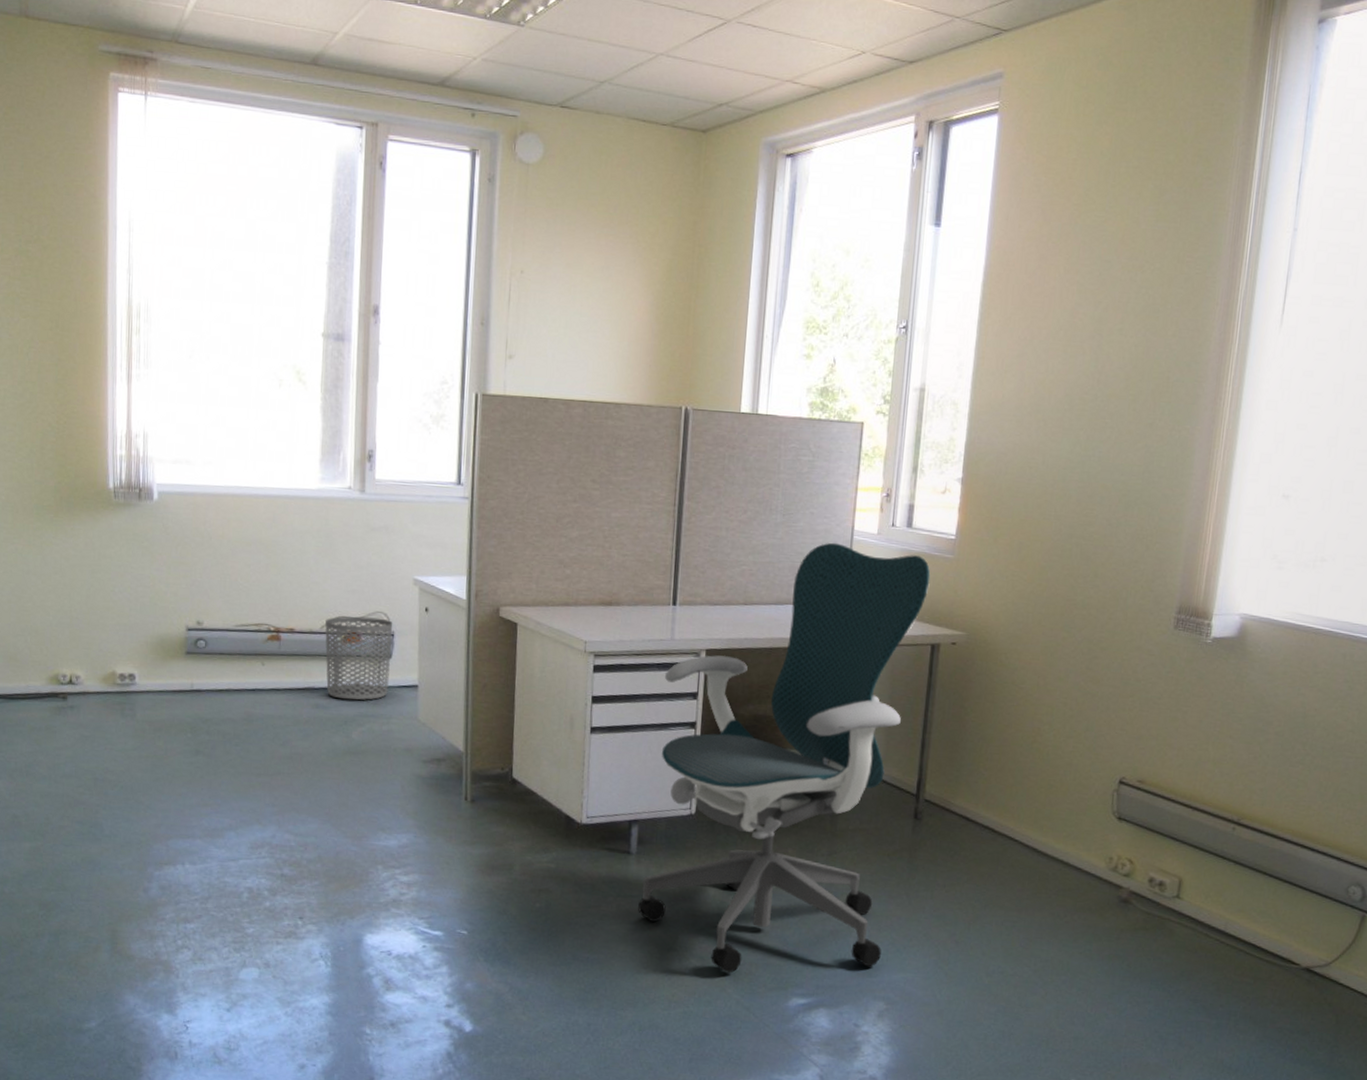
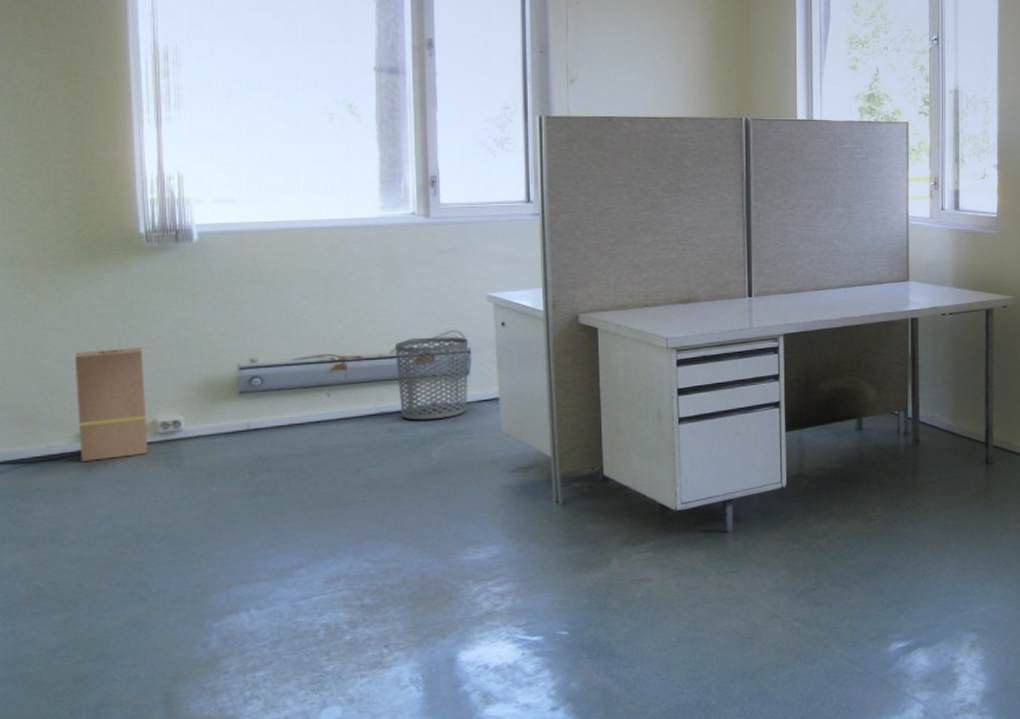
cardboard box: none [50,598,108,704] -> present [74,347,149,461]
office chair: present [638,542,931,973] -> none [739,228,979,631]

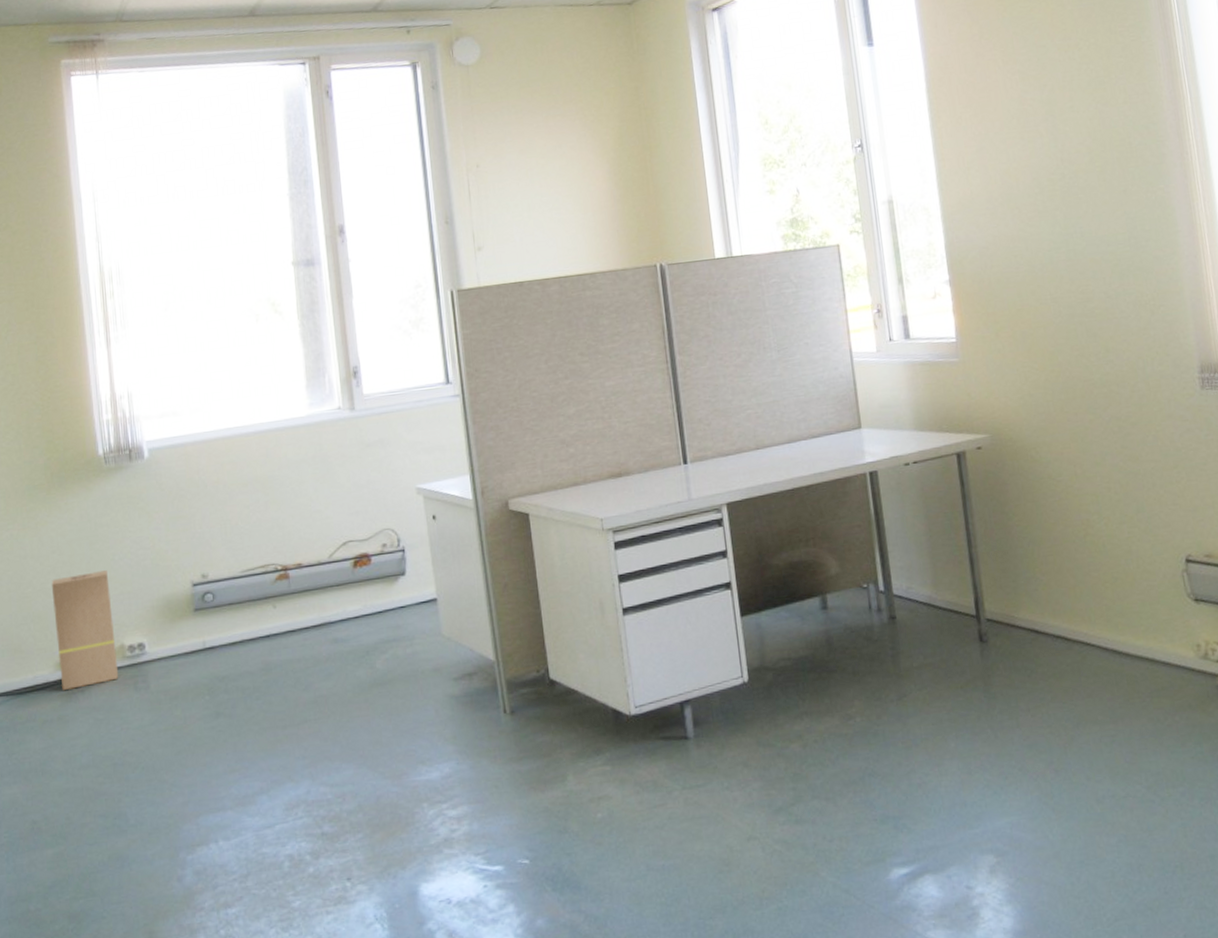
waste bin: present [395,337,469,421] -> none [333,535,407,629]

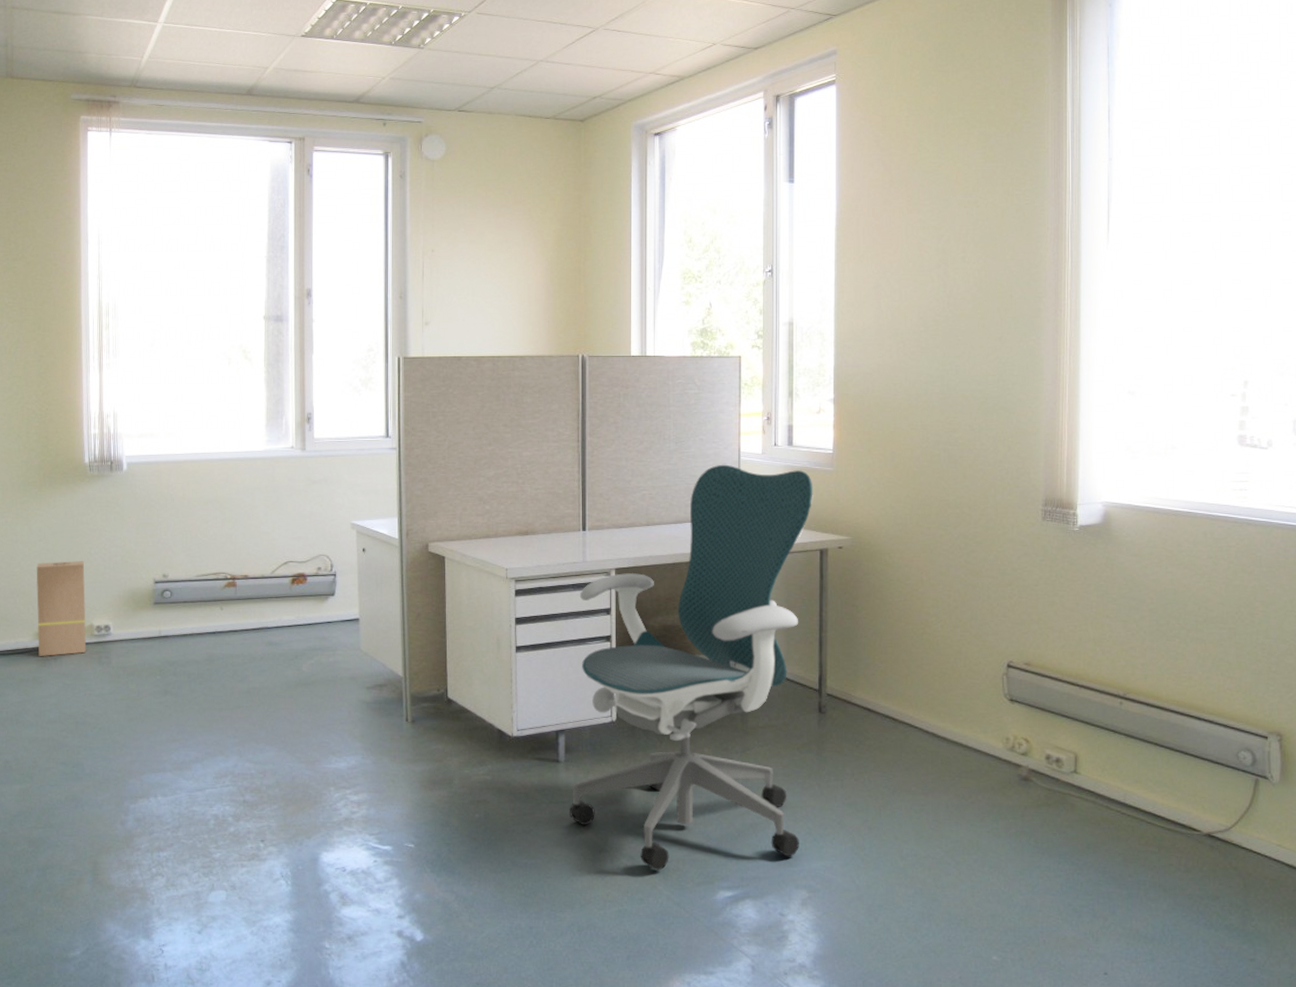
office chair: none [688,365,979,854] -> present [570,464,813,871]

